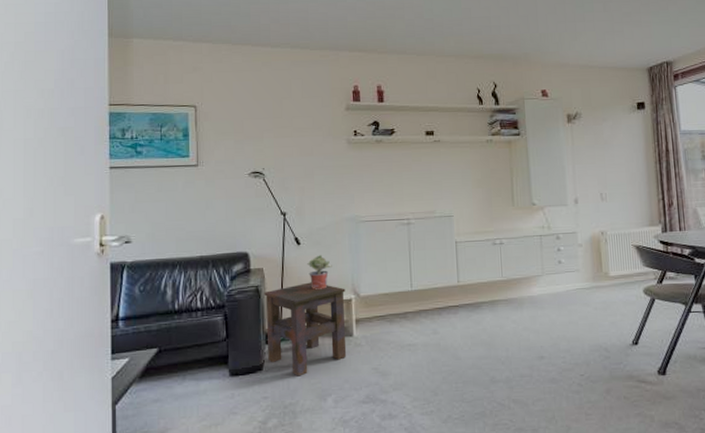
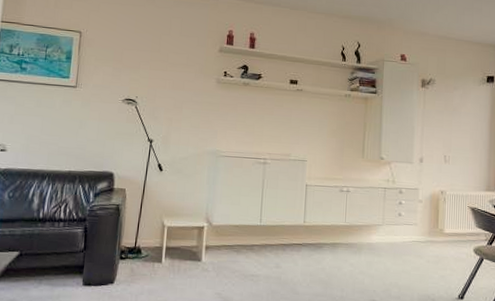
side table: present [264,282,347,377] -> none [120,206,200,293]
potted plant: present [307,255,332,290] -> none [167,183,190,215]

